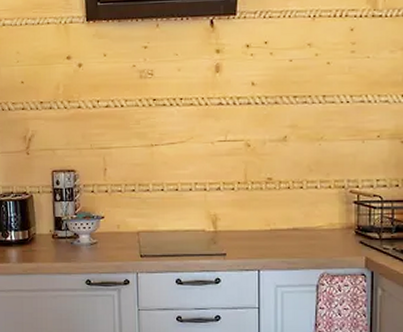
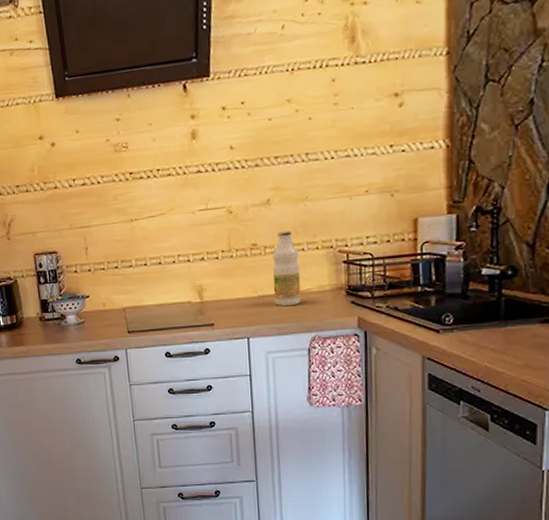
bottle: none [286,168,312,242] -> present [273,230,302,307]

